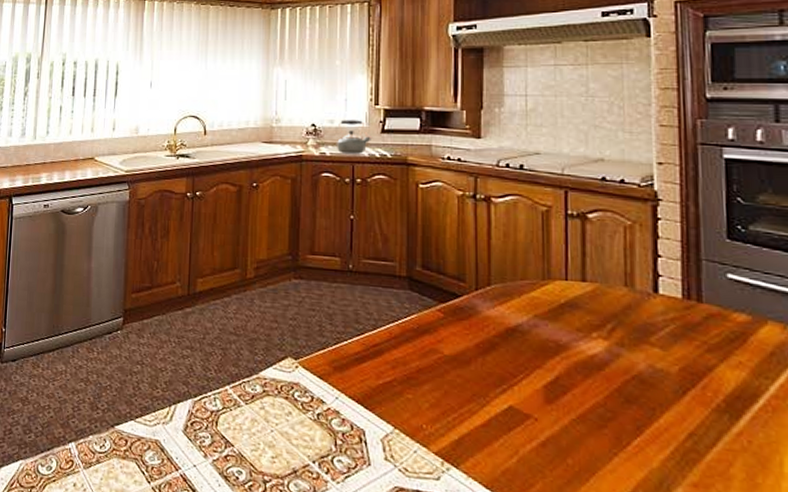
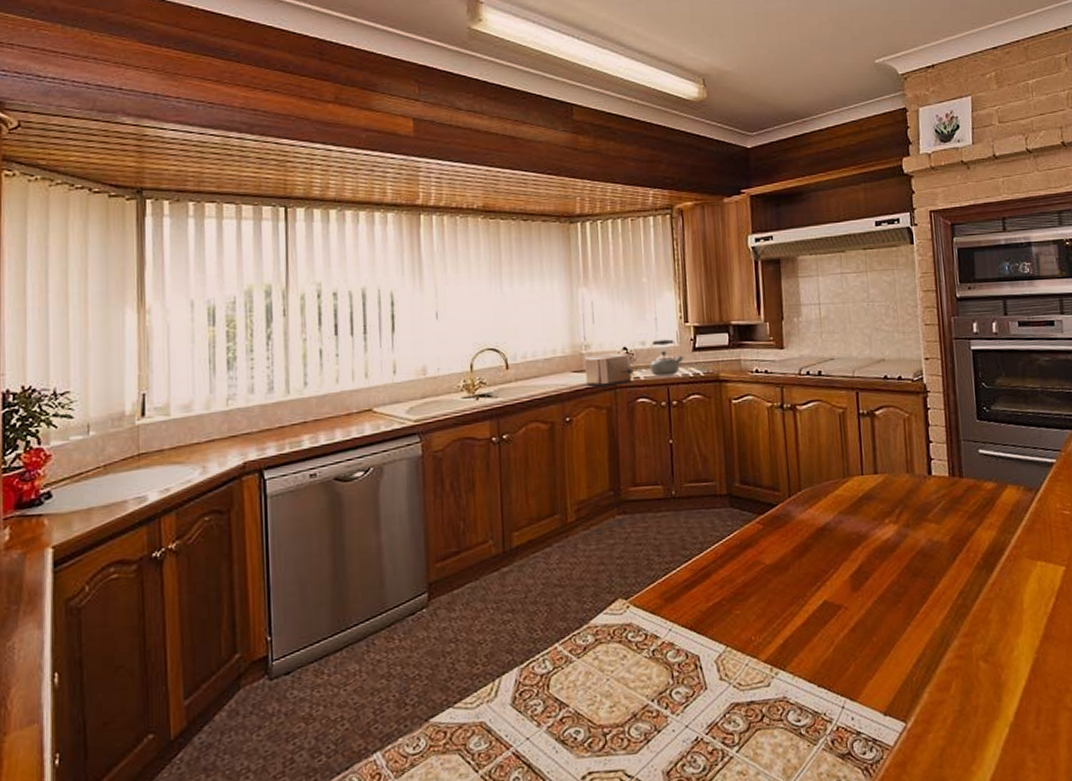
toaster: none [273,128,320,160] -> present [584,352,634,388]

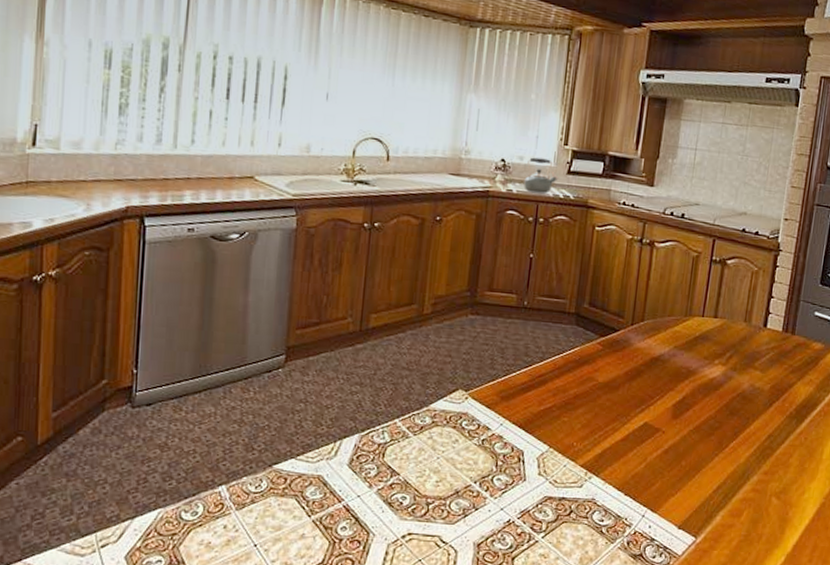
toaster: present [584,352,634,388] -> none [461,161,508,195]

